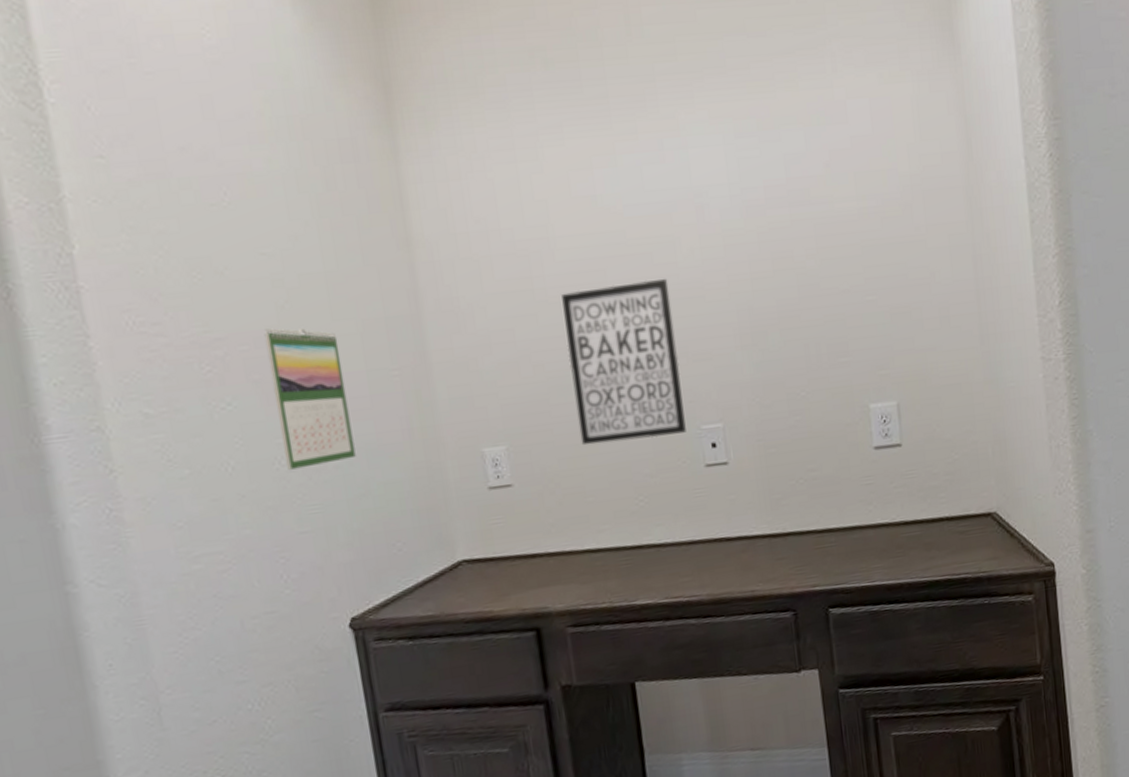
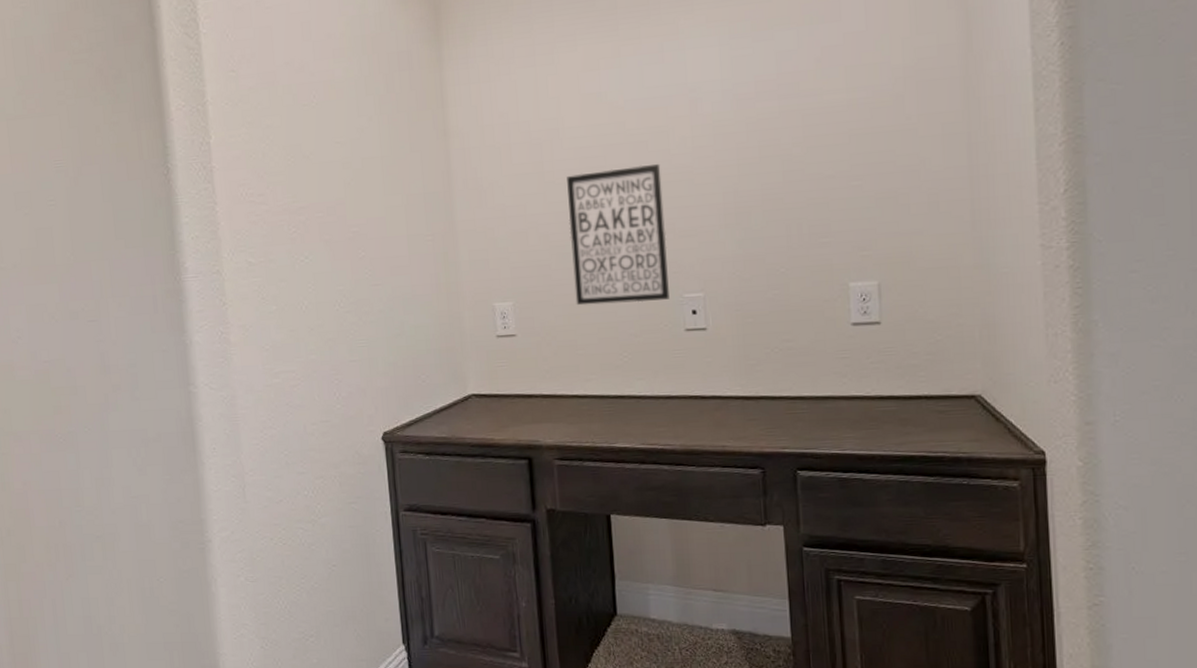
calendar: present [264,328,356,470] -> none [334,200,395,311]

